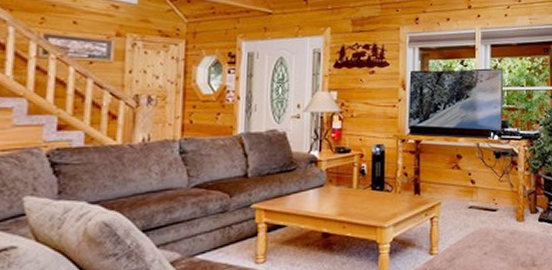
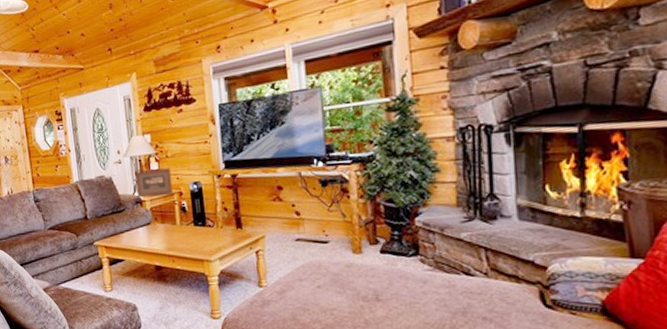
picture frame: none [313,128,355,157] -> present [135,168,174,198]

